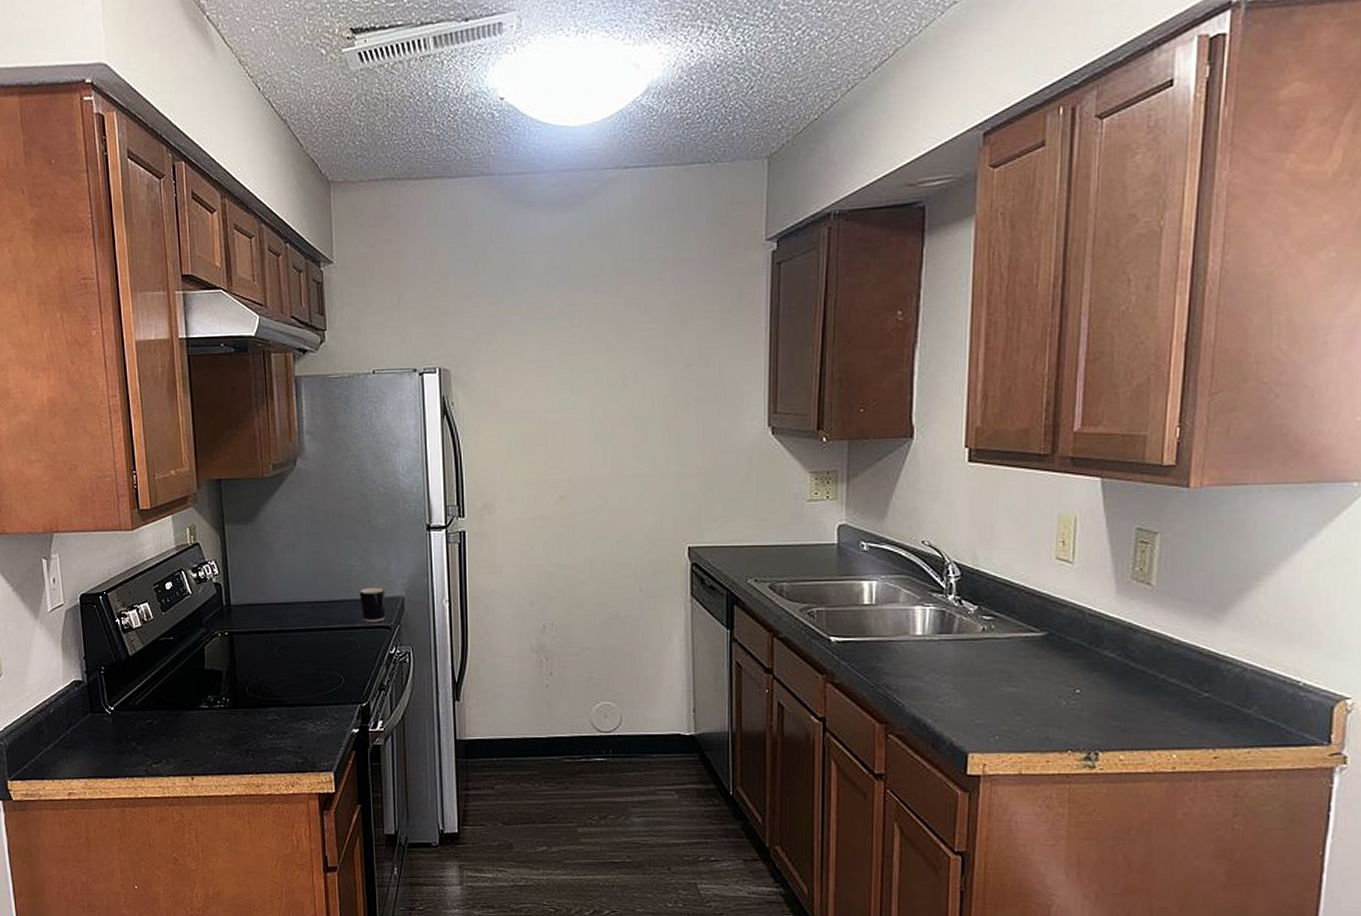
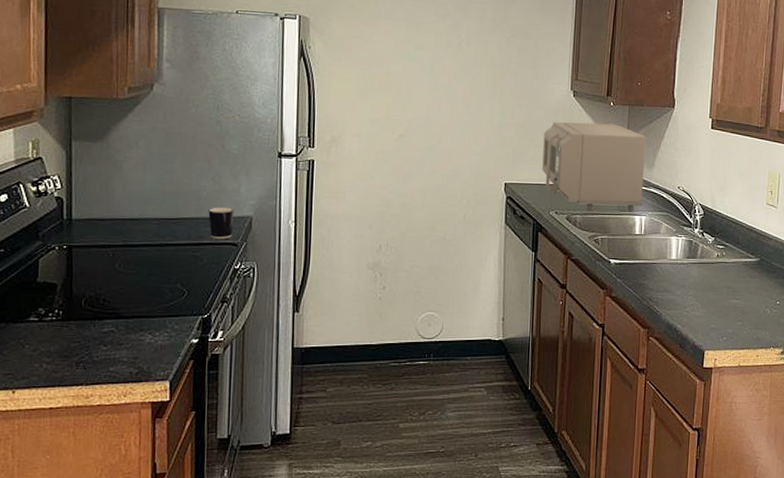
microwave: none [735,465,874,577] -> present [542,121,646,211]

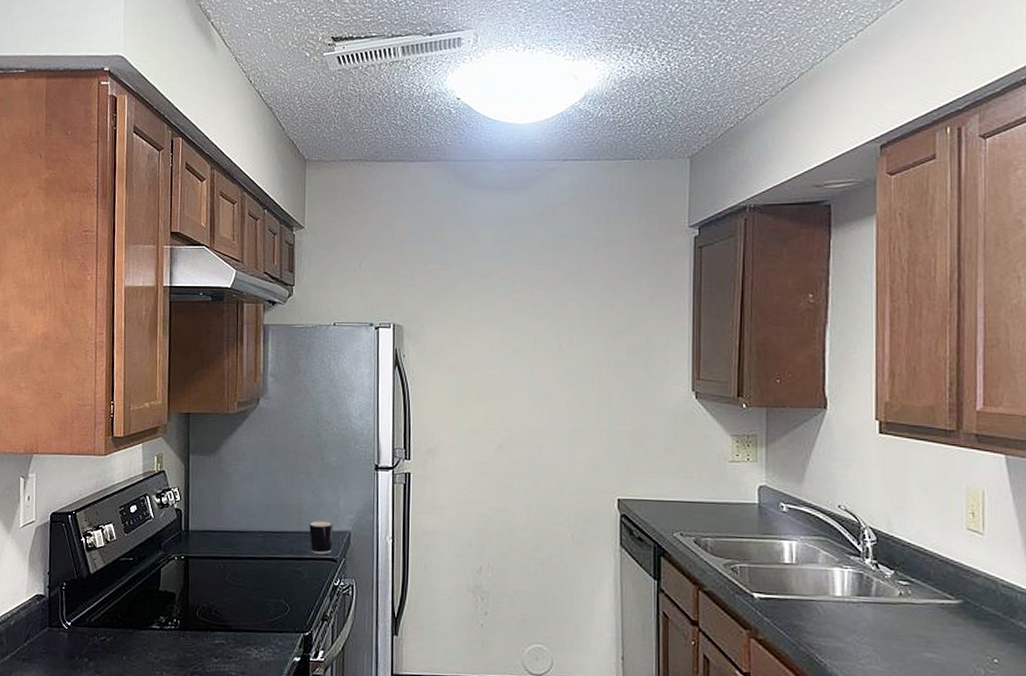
microwave: present [542,121,646,211] -> none [662,427,791,534]

